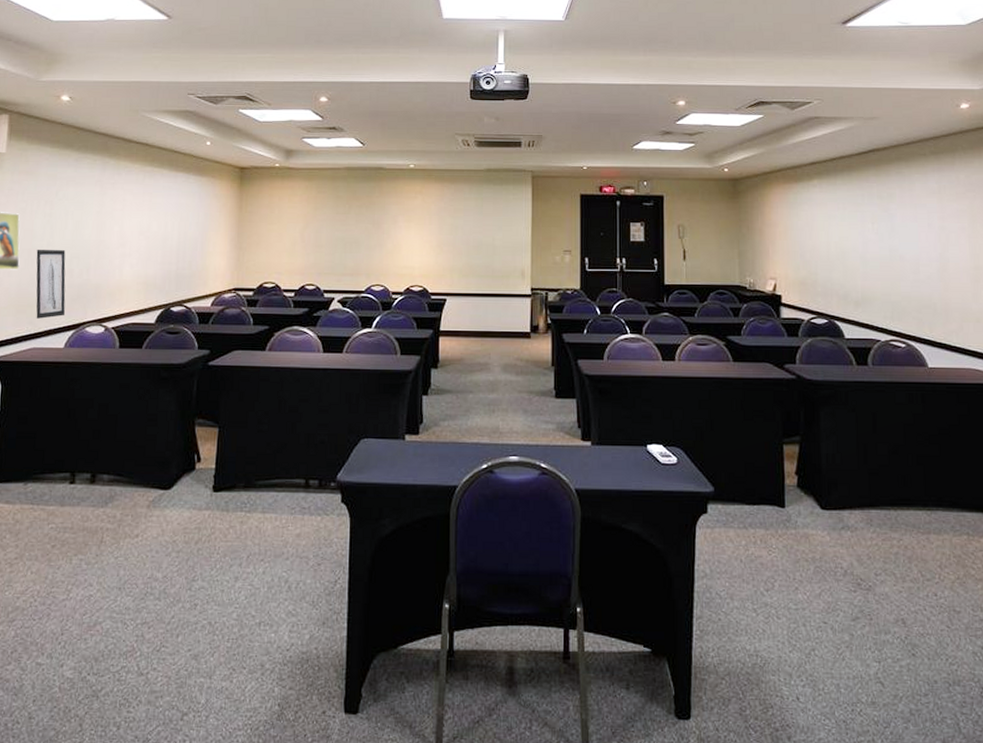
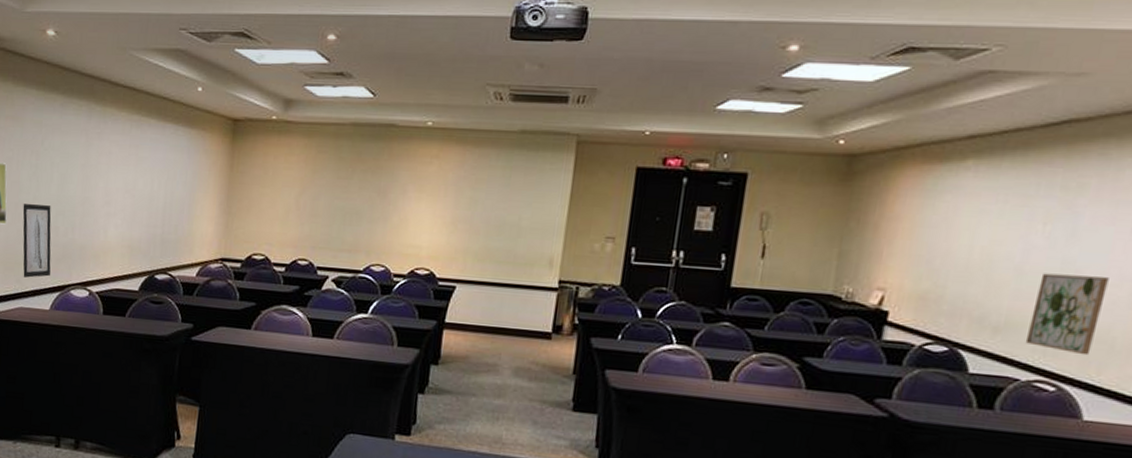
wall art: none [878,259,923,318] -> present [1025,273,1109,356]

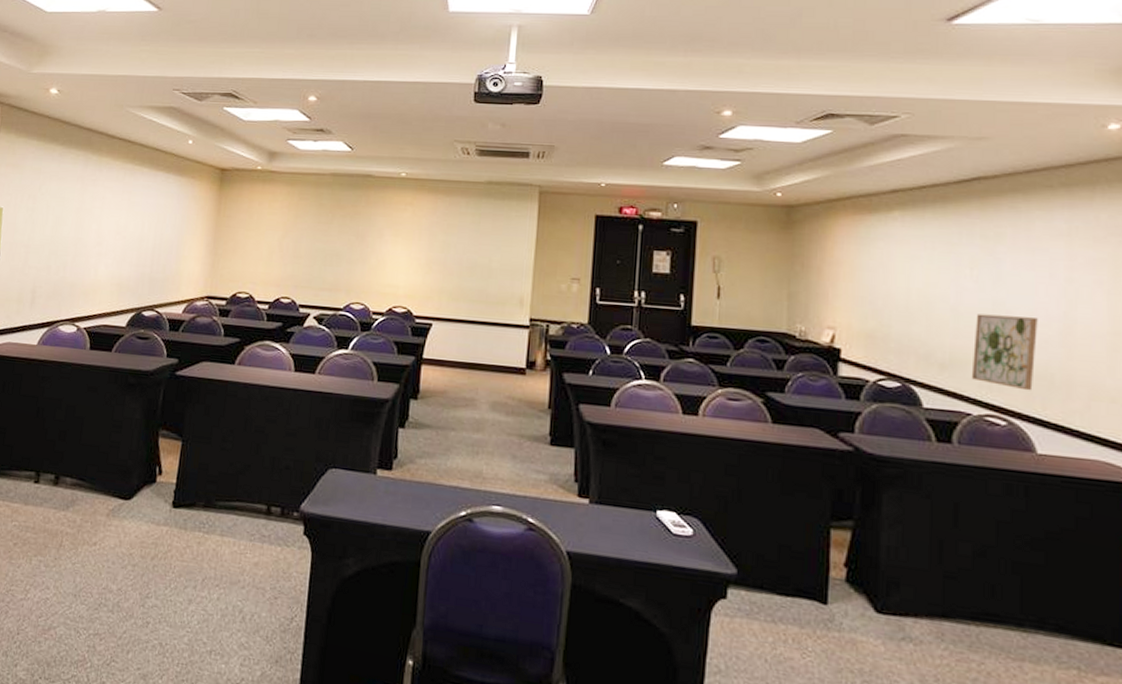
wall art: present [23,204,51,278] -> none [13,244,45,314]

